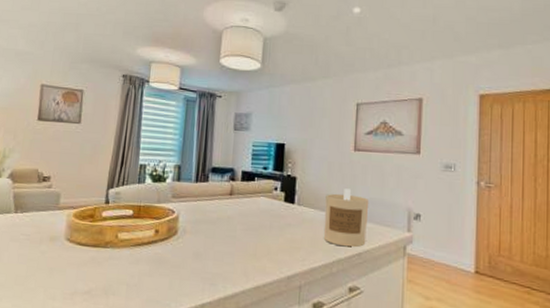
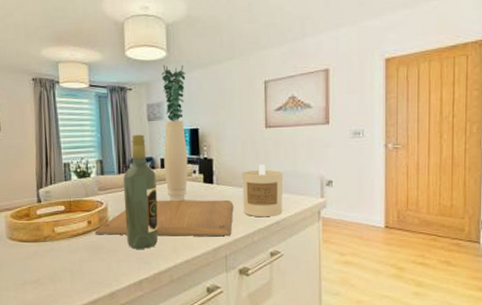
chopping board: none [160,215,314,265] -> present [94,199,234,237]
wine bottle: none [194,142,235,268] -> present [123,134,159,249]
vase: none [244,76,278,220] -> present [161,65,188,202]

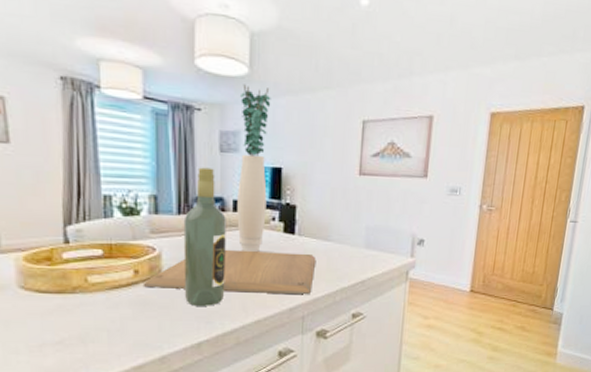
candle: present [242,164,284,218] -> none [326,216,374,276]

